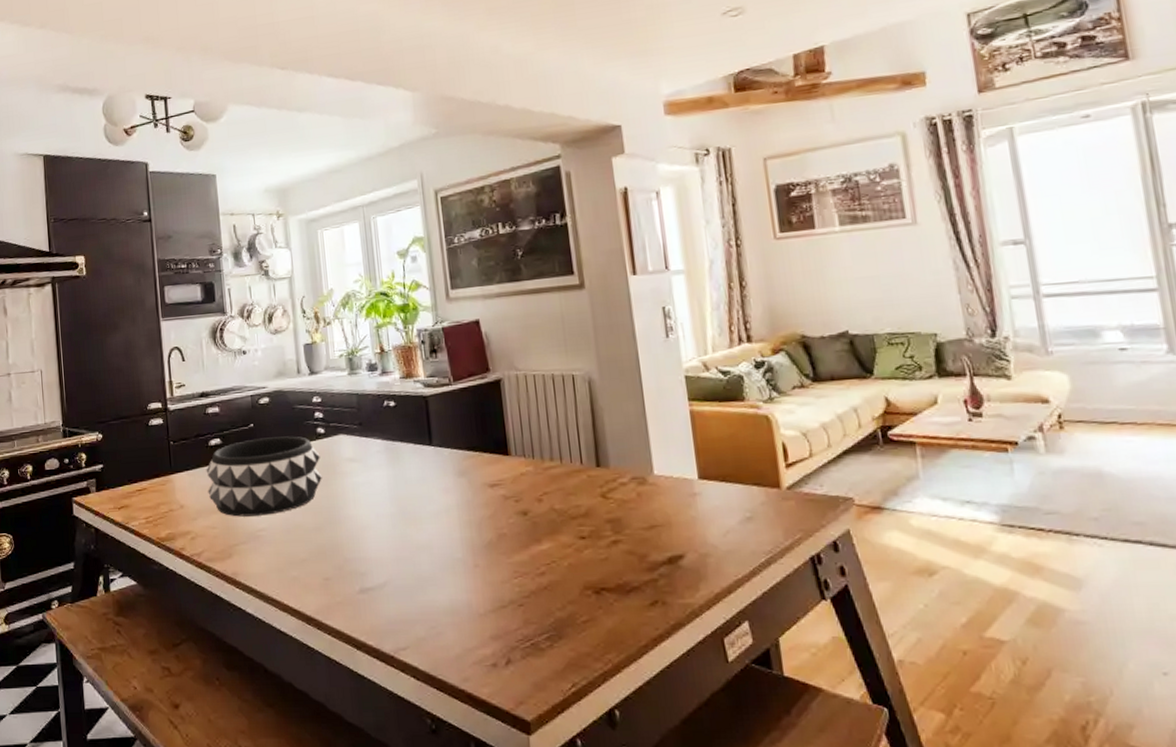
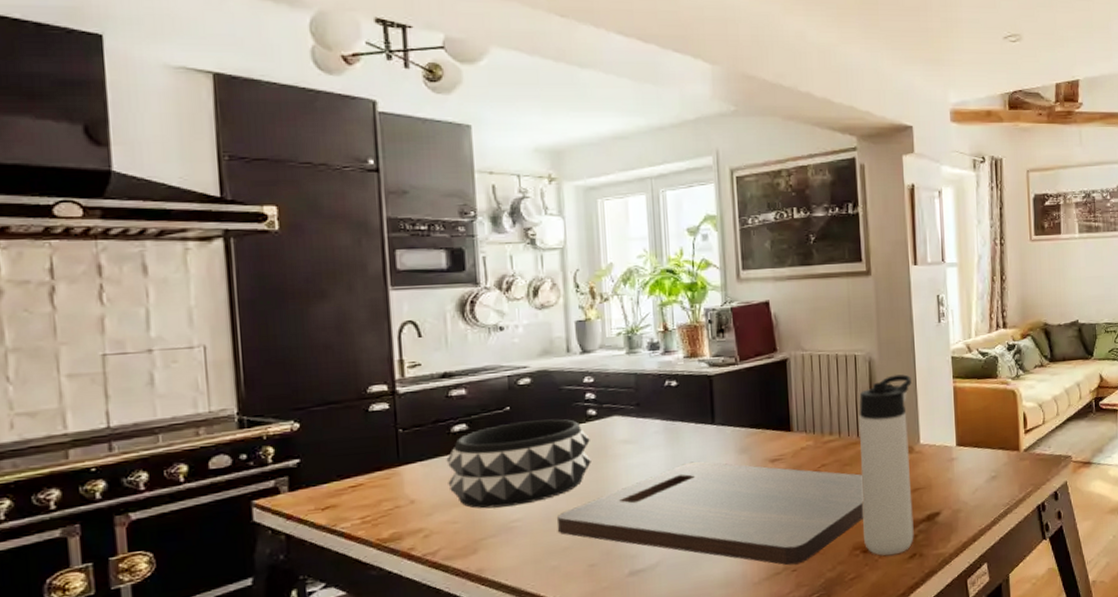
cutting board: none [295,482,594,599] -> present [558,461,864,566]
thermos bottle: none [580,396,654,600] -> present [858,374,914,556]

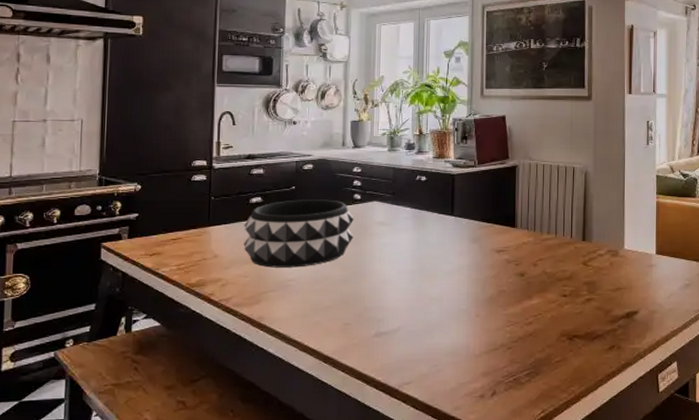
cutting board: present [558,461,864,566] -> none [323,245,573,343]
thermos bottle: present [858,374,914,556] -> none [570,187,620,345]

